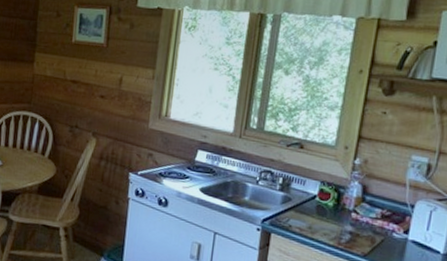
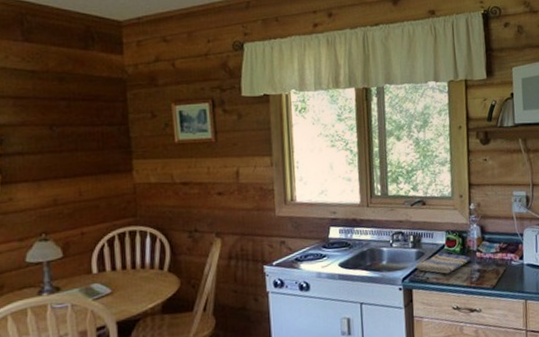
dish towel: none [279,202,344,228] -> present [415,252,471,274]

